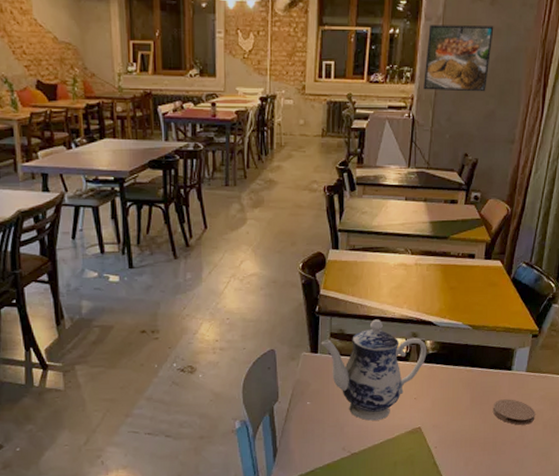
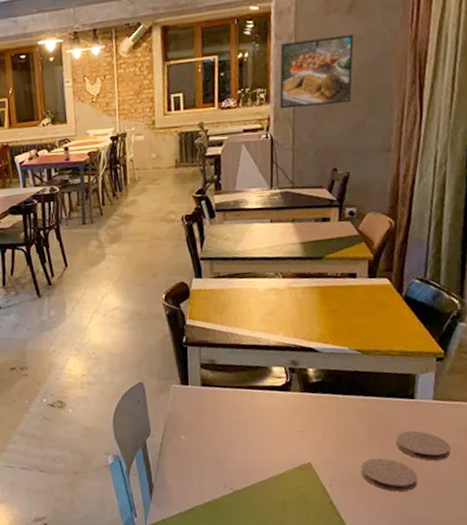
teapot: present [321,319,427,421] -> none [191,348,311,456]
coaster: none [462,423,507,452] -> present [361,458,418,492]

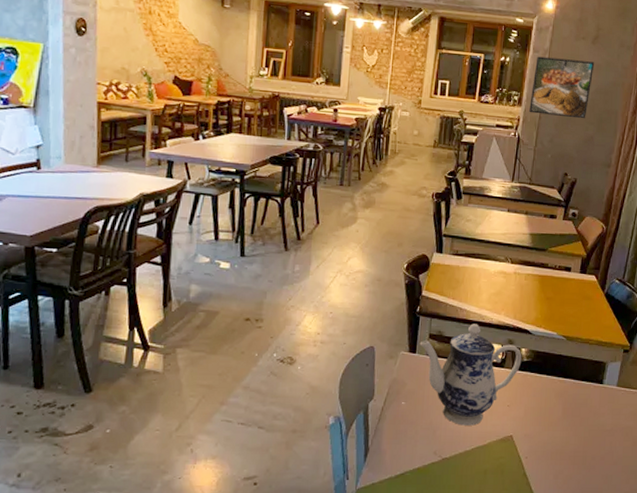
teapot: none [191,348,311,456] -> present [419,324,522,426]
coaster: present [361,458,418,492] -> none [552,435,597,466]
coaster: present [395,431,451,461] -> none [583,413,625,440]

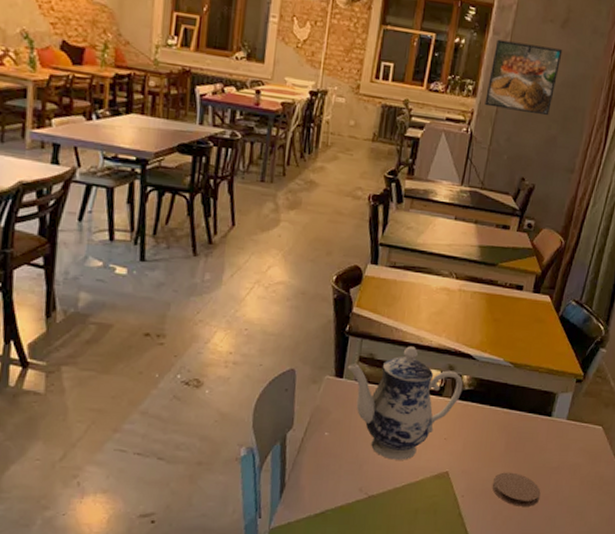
coaster: none [552,435,597,466] -> present [492,472,541,506]

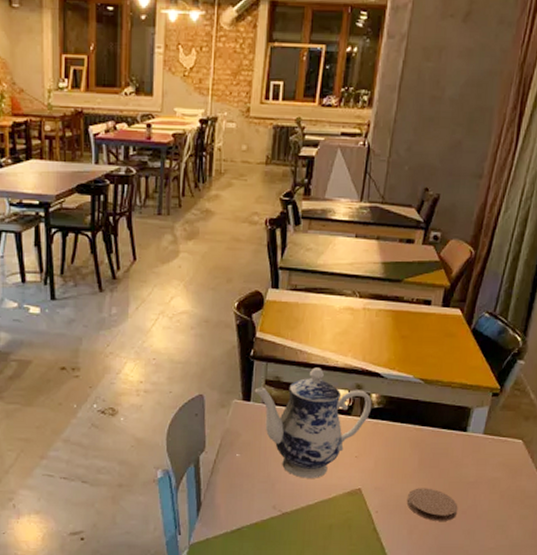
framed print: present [485,39,563,116] -> none [382,43,466,120]

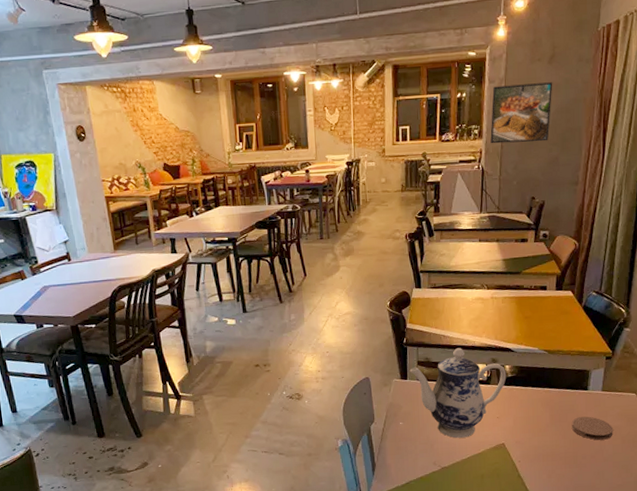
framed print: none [382,43,466,120] -> present [490,82,553,144]
coaster: present [406,488,458,521] -> none [543,438,587,466]
coaster: none [443,463,492,493] -> present [571,416,613,440]

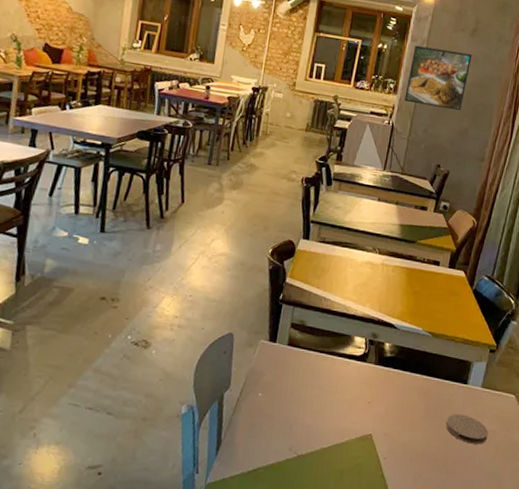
teapot: present [409,348,507,438] -> none [280,314,386,422]

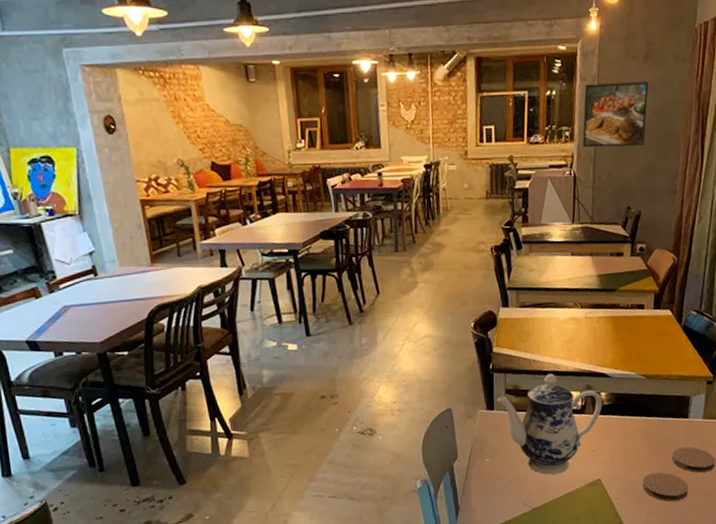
teapot: none [280,314,386,422] -> present [496,374,602,475]
coaster: none [412,436,459,471] -> present [642,472,689,502]

